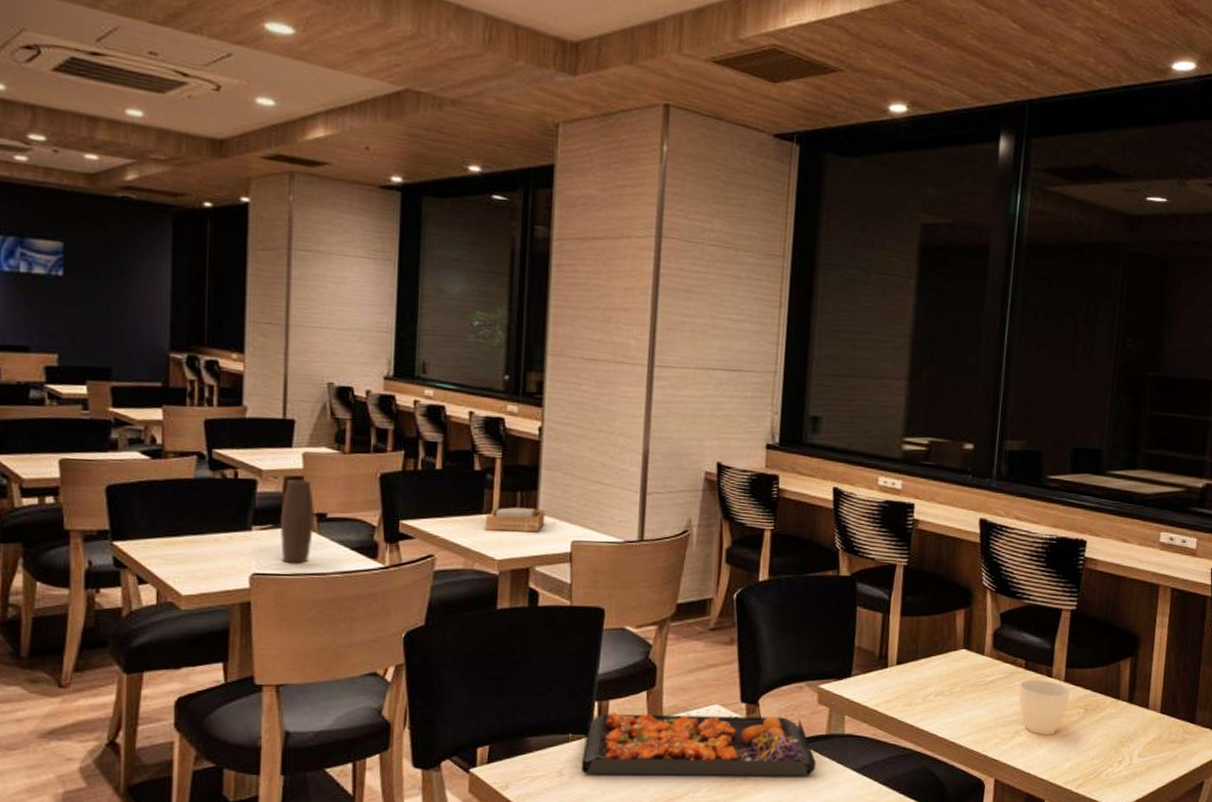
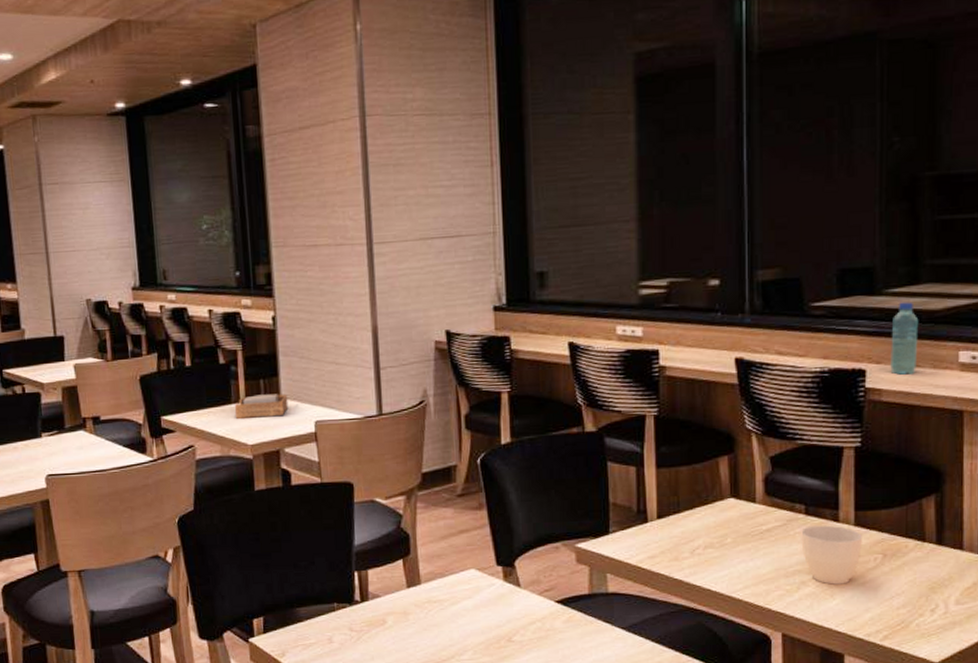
vase: present [279,479,314,563] -> none [62,388,91,463]
food tray: present [580,712,816,776] -> none [348,578,581,641]
water bottle: none [1106,484,1132,549] -> present [890,302,919,375]

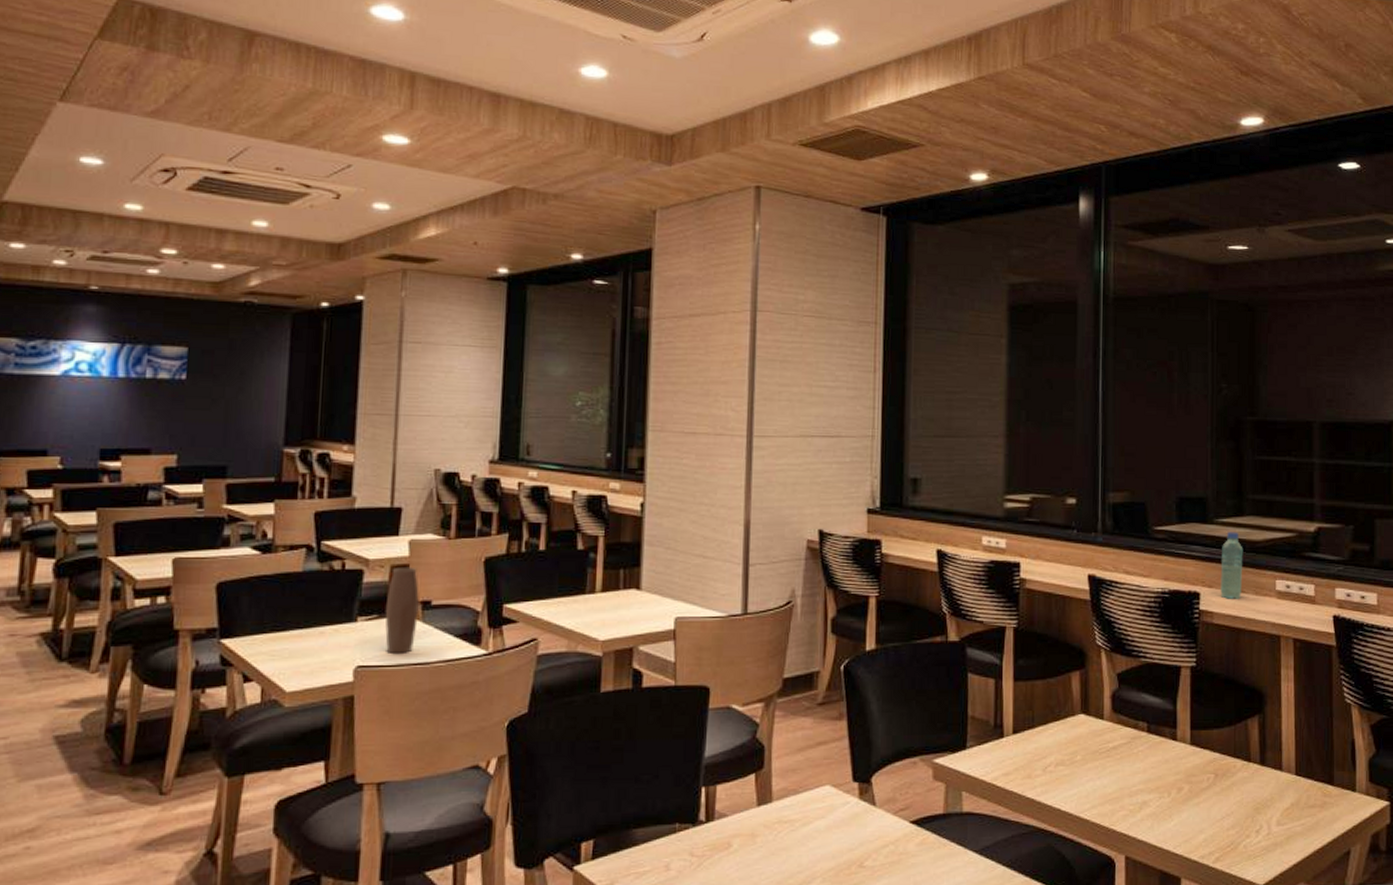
vase: none [62,388,91,463] -> present [385,568,419,653]
napkin holder: present [234,394,289,420] -> none [587,586,649,612]
cup: present [801,525,862,585] -> none [1143,743,1197,805]

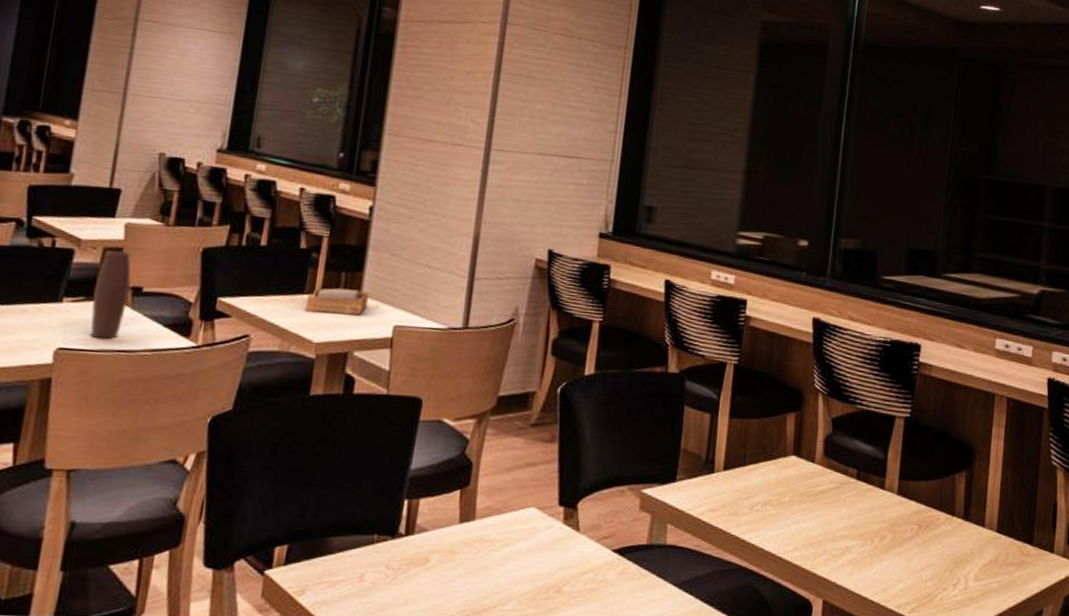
napkin holder: none [587,586,649,612] -> present [304,288,370,316]
water bottle: present [1220,531,1243,599] -> none [940,287,967,355]

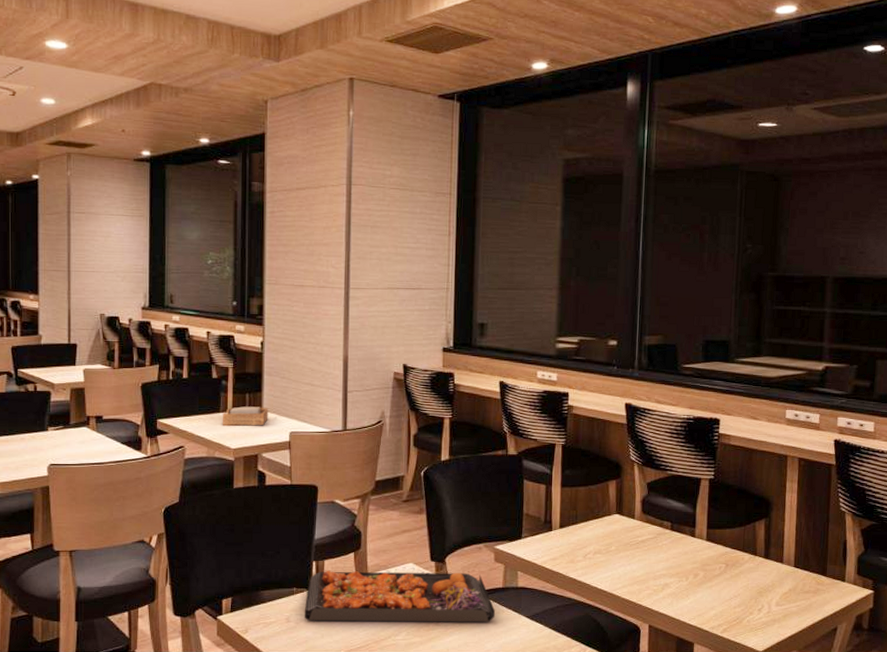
vase: present [90,250,131,339] -> none [68,390,93,455]
food tray: none [383,512,635,590] -> present [304,570,495,622]

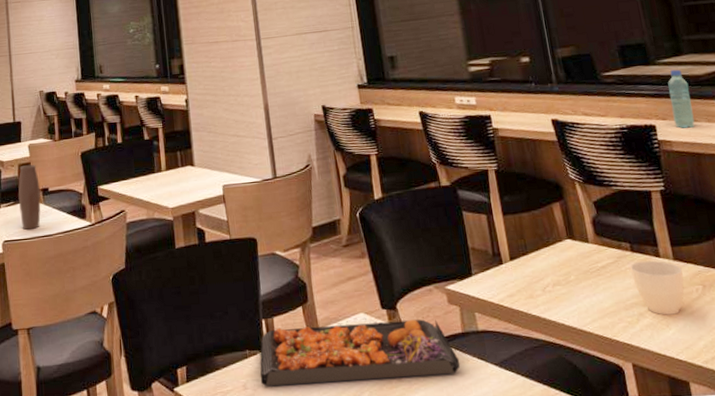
vase: none [68,390,93,455] -> present [18,165,41,230]
napkin holder: present [222,406,269,427] -> none [157,163,201,186]
cup: none [666,539,711,587] -> present [630,260,684,315]
water bottle: none [737,369,759,425] -> present [668,69,695,129]

